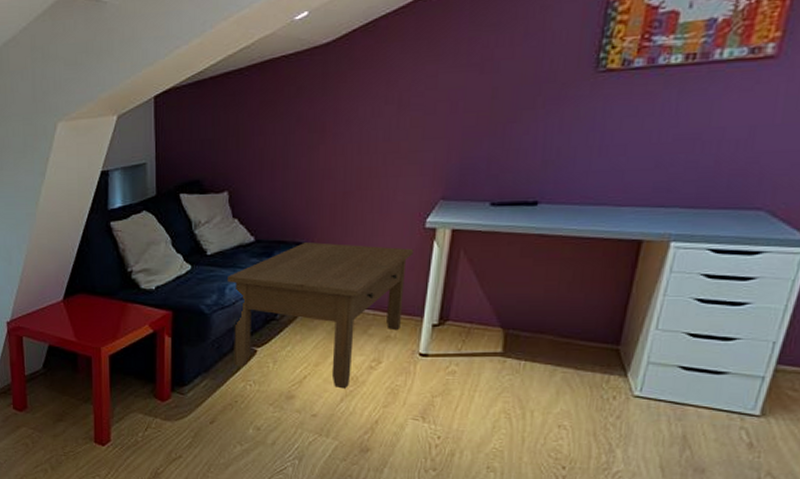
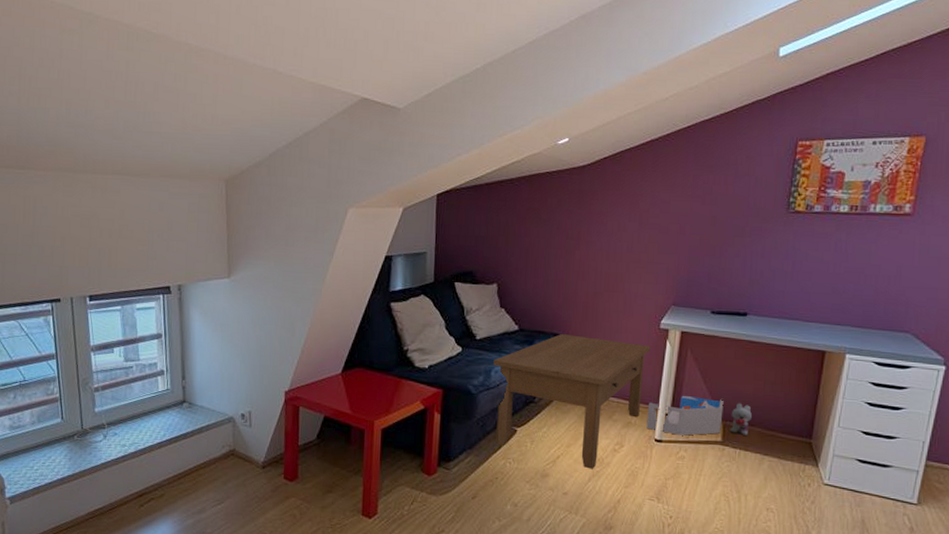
storage bin: none [409,302,506,348] -> present [646,395,724,436]
plush toy: none [513,308,541,346] -> present [730,403,752,436]

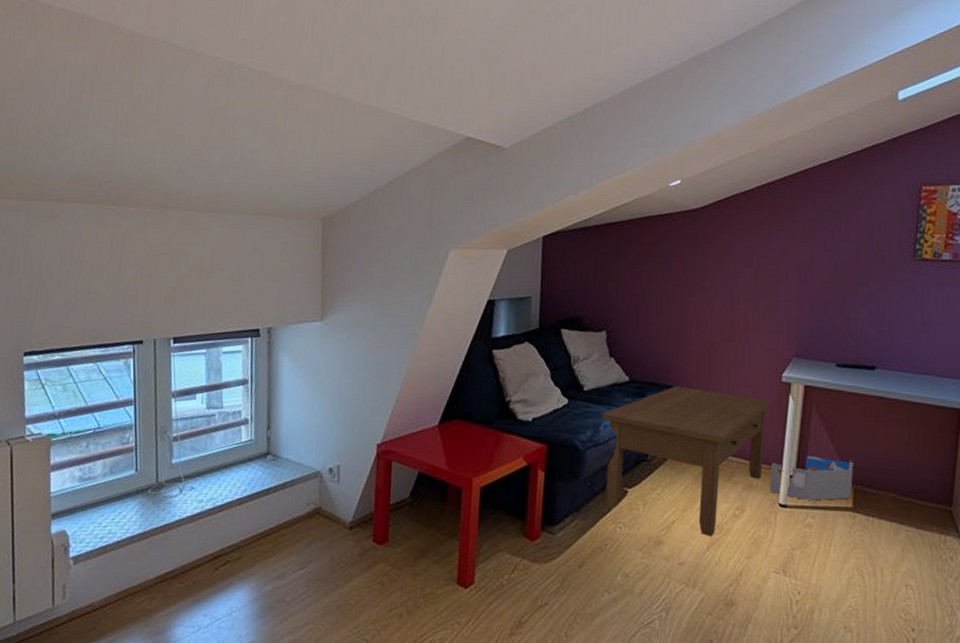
plush toy: present [730,403,752,436] -> none [861,465,885,503]

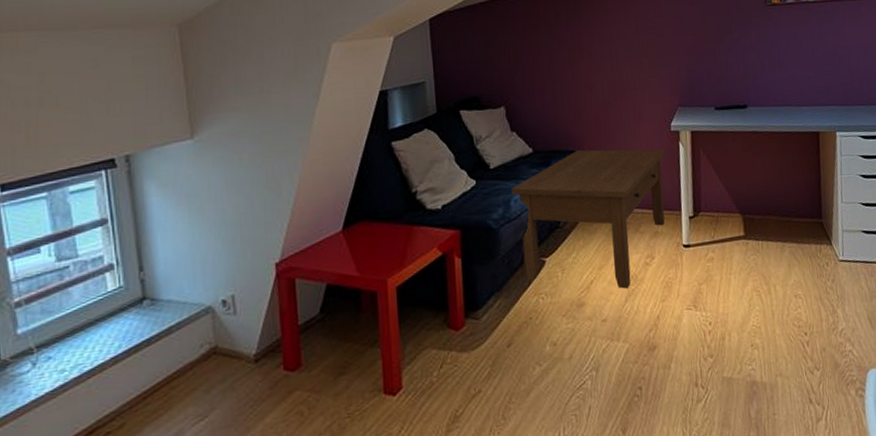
storage bin: present [769,455,854,501] -> none [671,192,742,237]

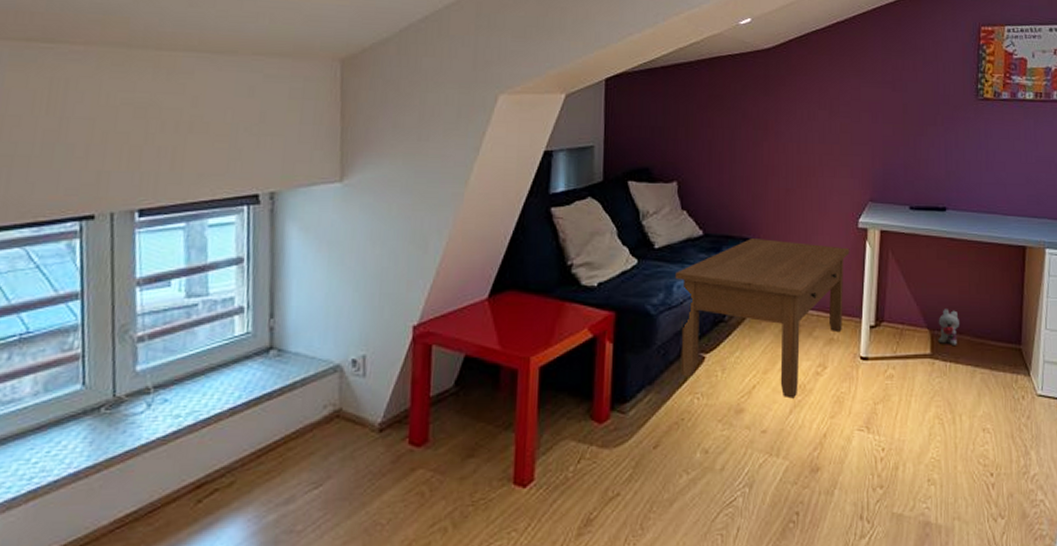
plush toy: none [748,194,767,227] -> present [938,309,959,347]

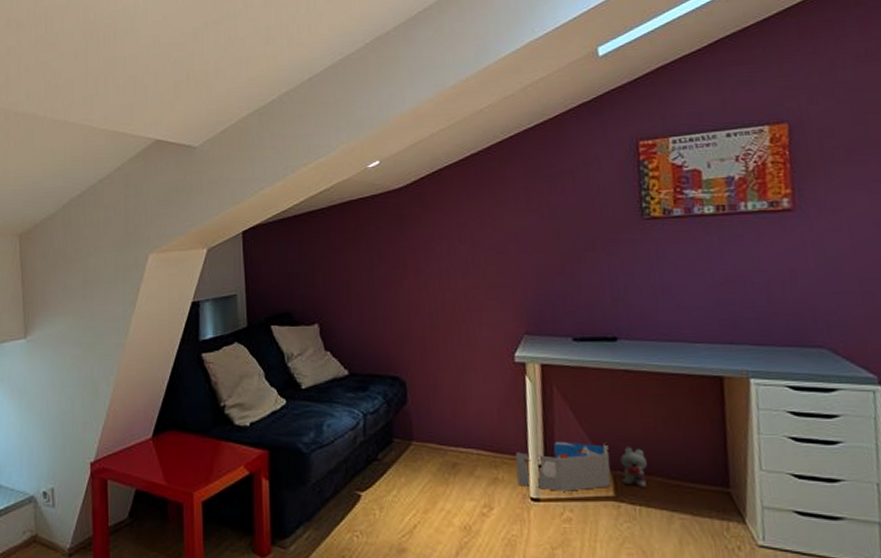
coffee table: present [675,239,850,399] -> none [324,376,508,540]
storage bin: none [850,303,930,350] -> present [515,441,611,491]

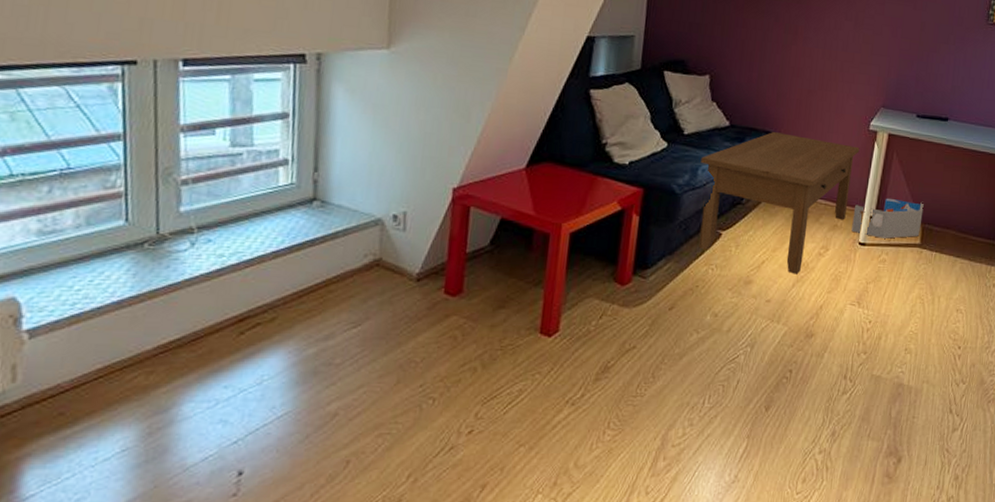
coffee table: none [324,376,508,540] -> present [698,132,860,275]
plush toy: present [620,447,647,489] -> none [928,206,948,239]

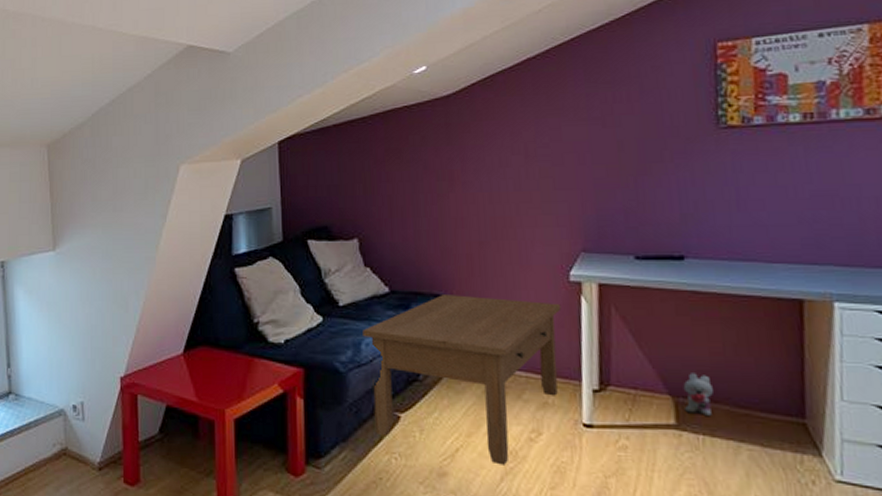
storage bin: present [851,197,924,239] -> none [567,365,673,418]
plush toy: none [928,206,948,239] -> present [683,373,713,417]

